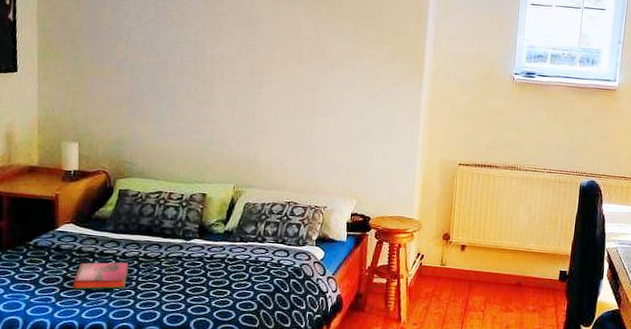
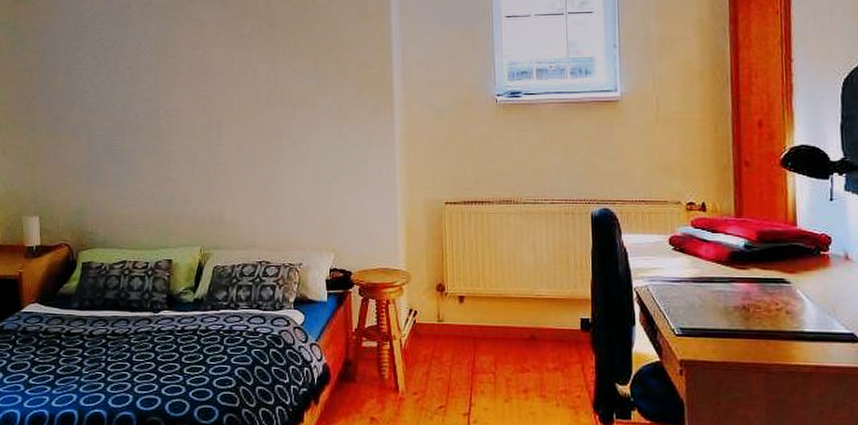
hardback book: present [72,262,129,290] -> none [40,342,96,375]

